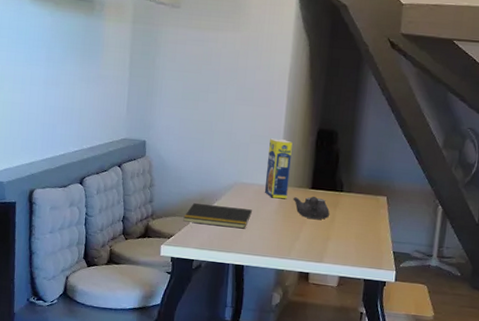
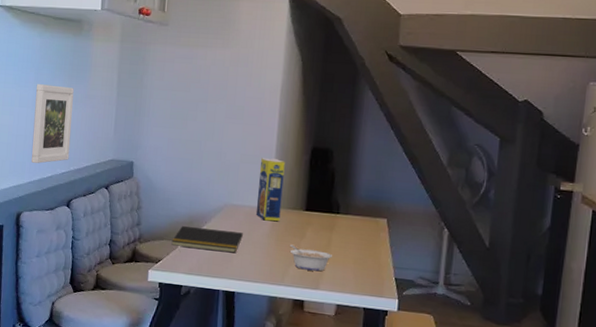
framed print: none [43,63,86,142] -> present [31,84,74,164]
teapot: present [293,196,330,220] -> none [286,219,325,244]
legume: none [296,220,336,246] -> present [289,244,332,272]

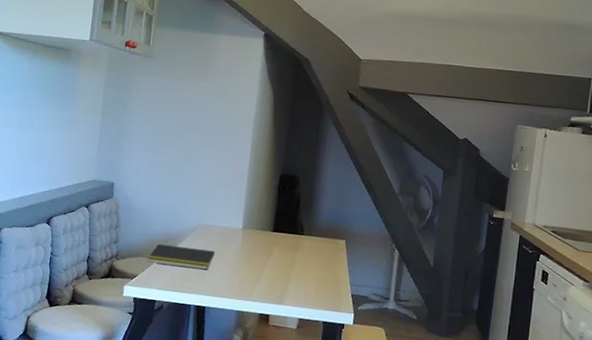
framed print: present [31,84,74,164] -> none [14,106,60,182]
legume: present [255,158,285,222] -> none [227,182,256,241]
legume: present [289,244,332,272] -> none [257,262,296,288]

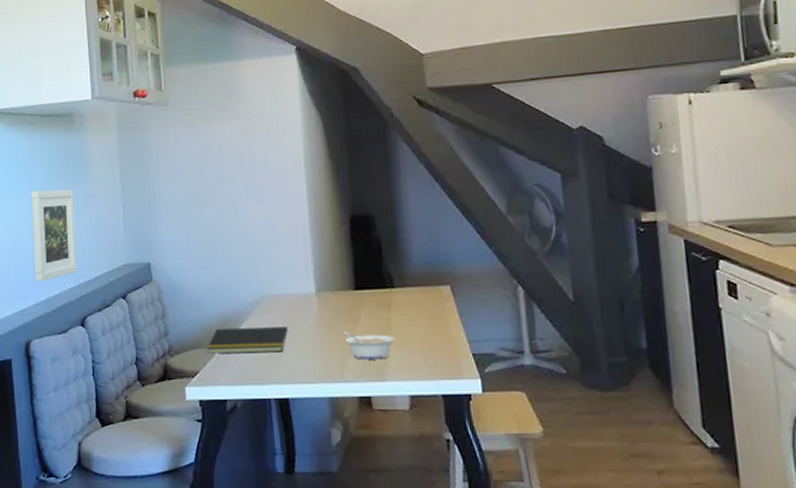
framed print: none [14,106,60,182] -> present [30,189,77,281]
legume: none [257,262,296,288] -> present [344,331,395,360]

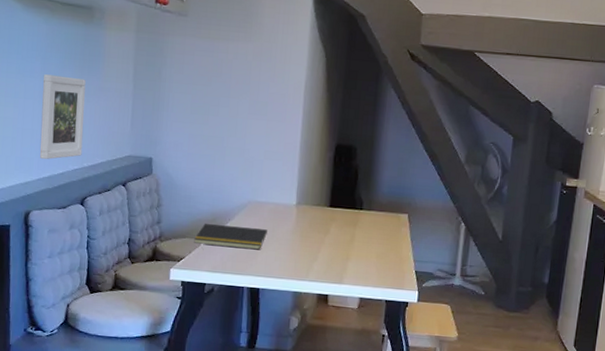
legume: present [344,331,395,360] -> none [314,240,356,266]

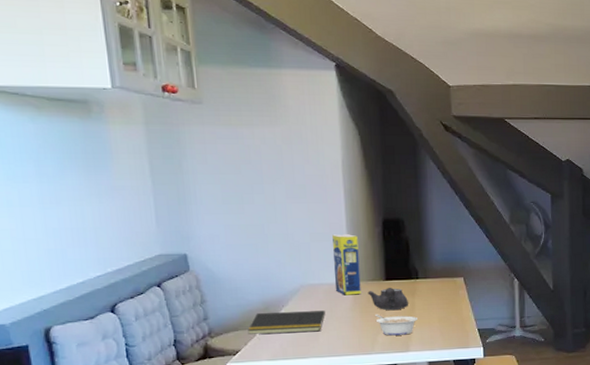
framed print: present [39,74,86,159] -> none [39,178,103,269]
legume: none [280,154,309,218] -> present [332,234,361,296]
teapot: none [310,215,349,240] -> present [367,288,408,311]
legume: none [314,240,356,266] -> present [375,314,417,336]

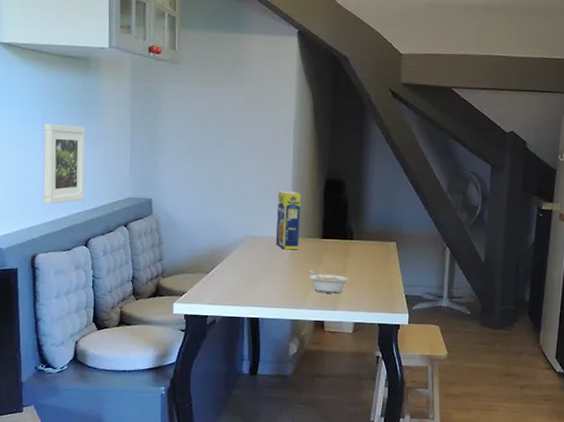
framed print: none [39,178,103,269] -> present [43,124,85,204]
notepad: present [247,310,325,334] -> none [195,258,264,281]
teapot: present [367,288,408,311] -> none [304,246,341,269]

